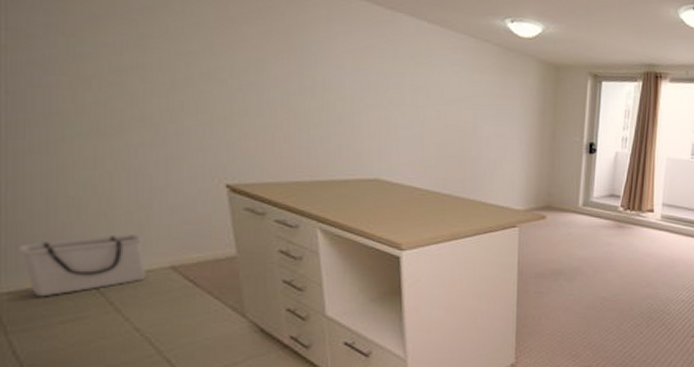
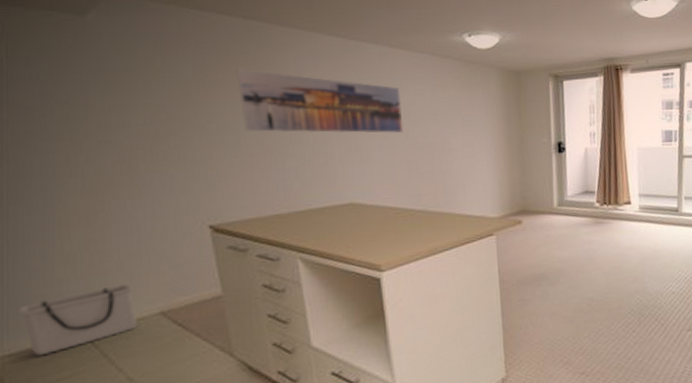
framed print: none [262,23,436,114] -> present [236,69,404,134]

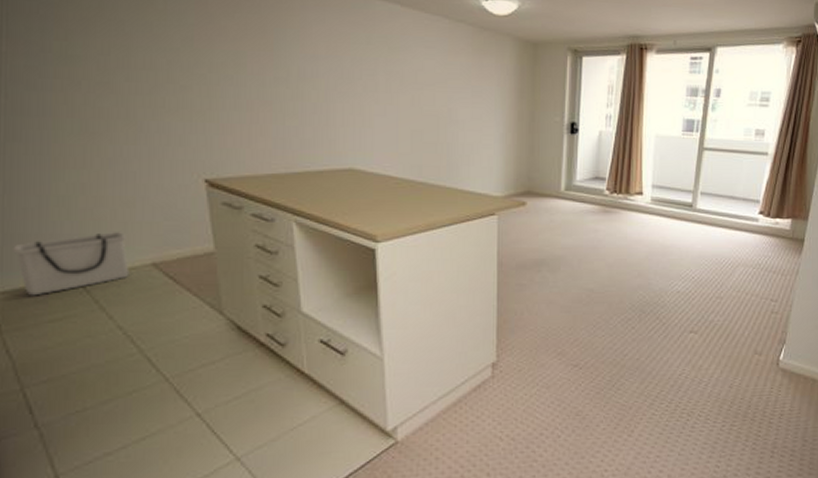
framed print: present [236,69,404,134] -> none [239,17,410,99]

